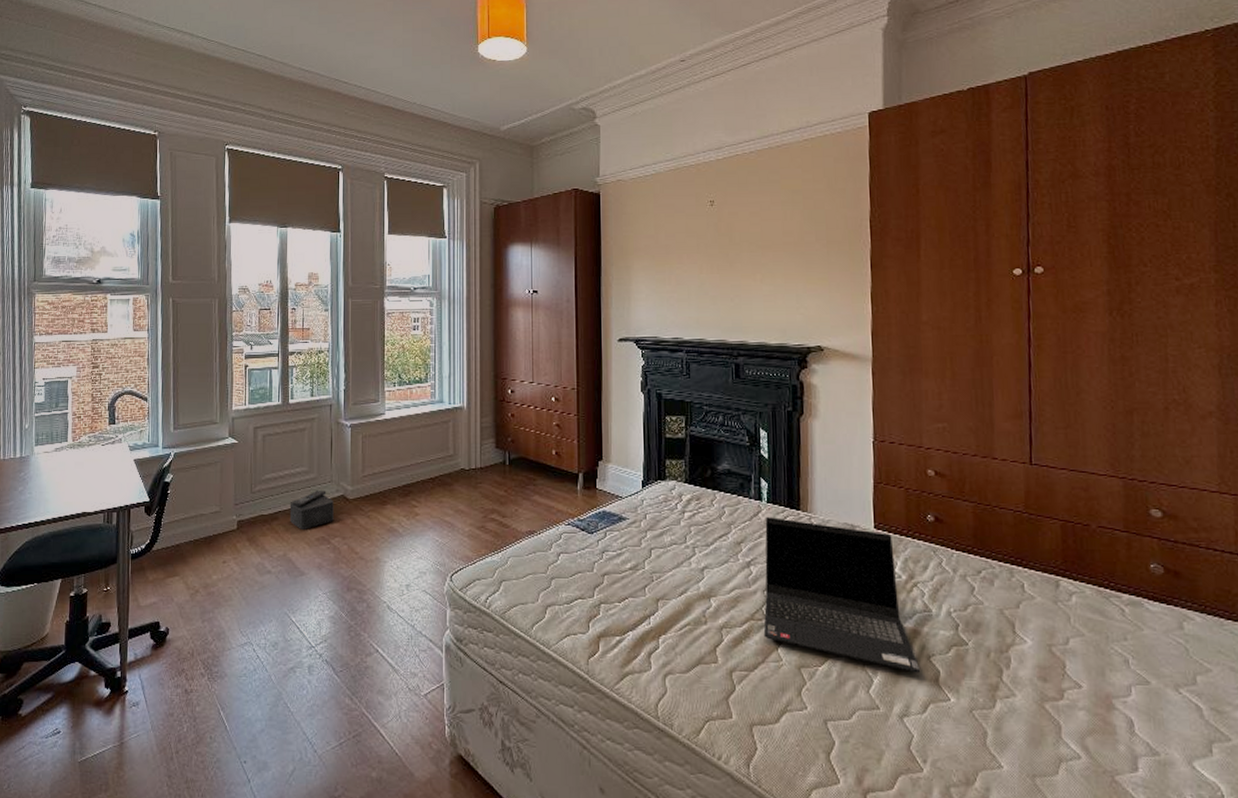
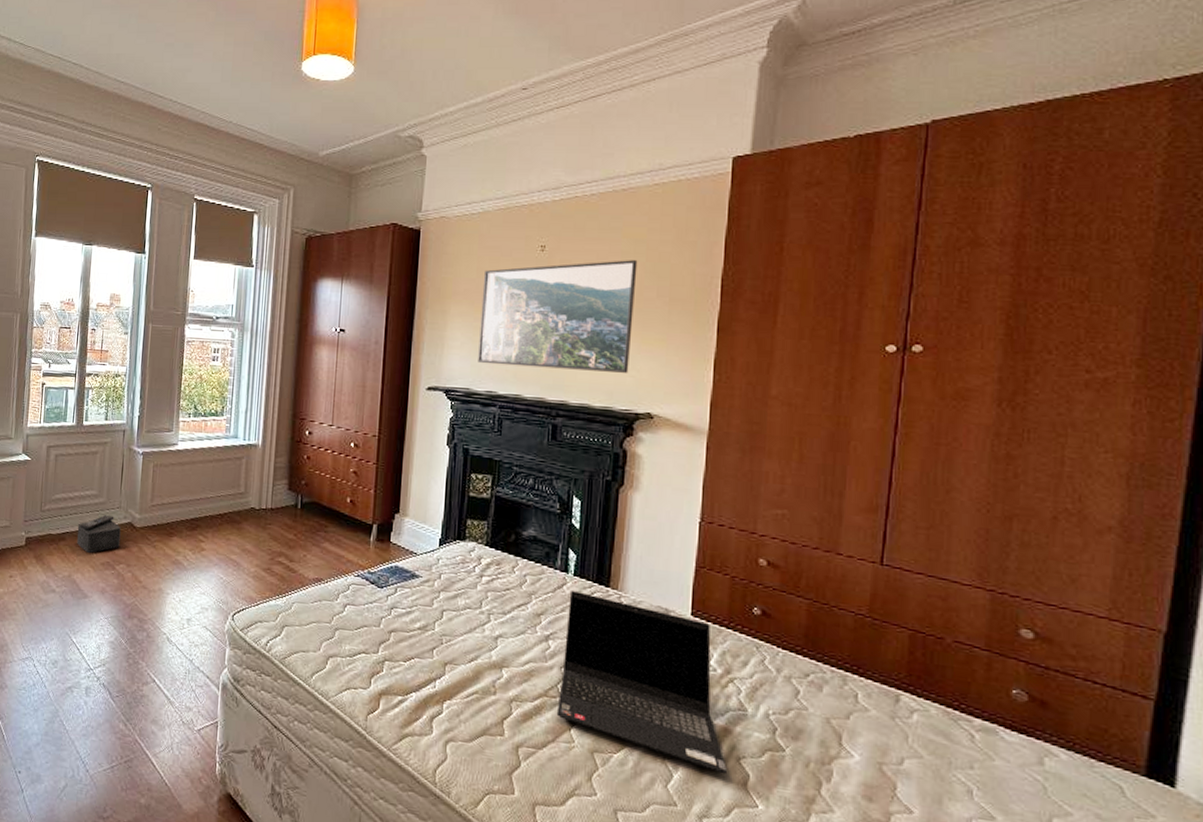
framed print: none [661,209,798,313] -> present [478,260,638,373]

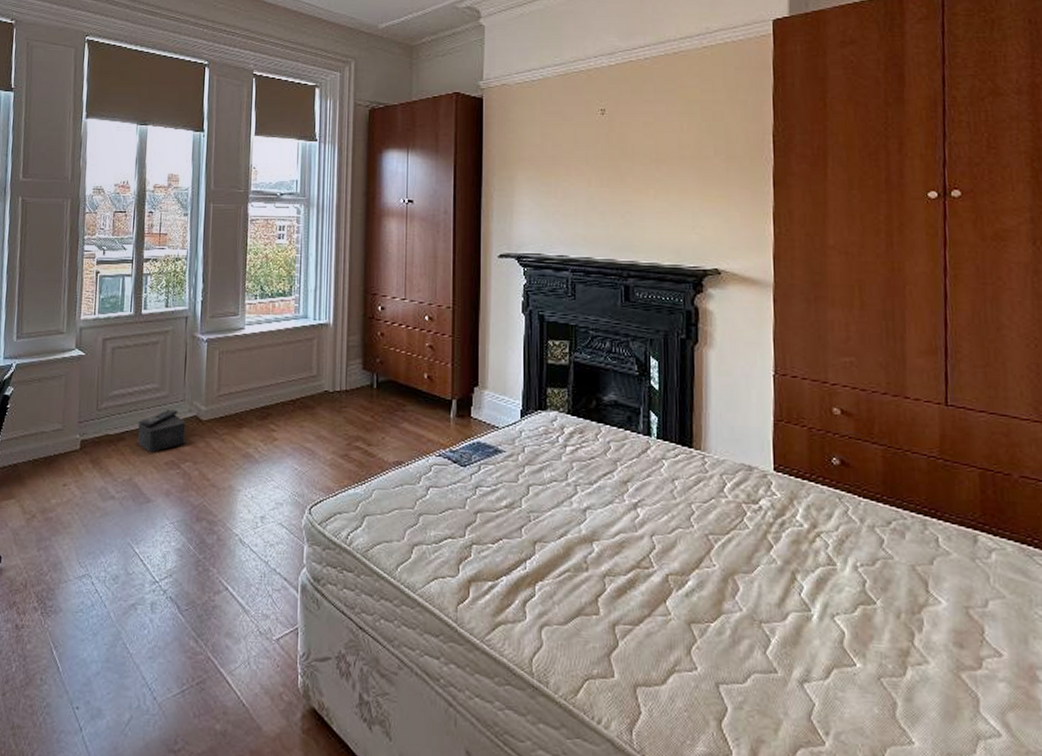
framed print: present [478,260,638,373] -> none [547,120,694,230]
laptop computer: present [556,591,728,775] -> none [650,455,824,634]

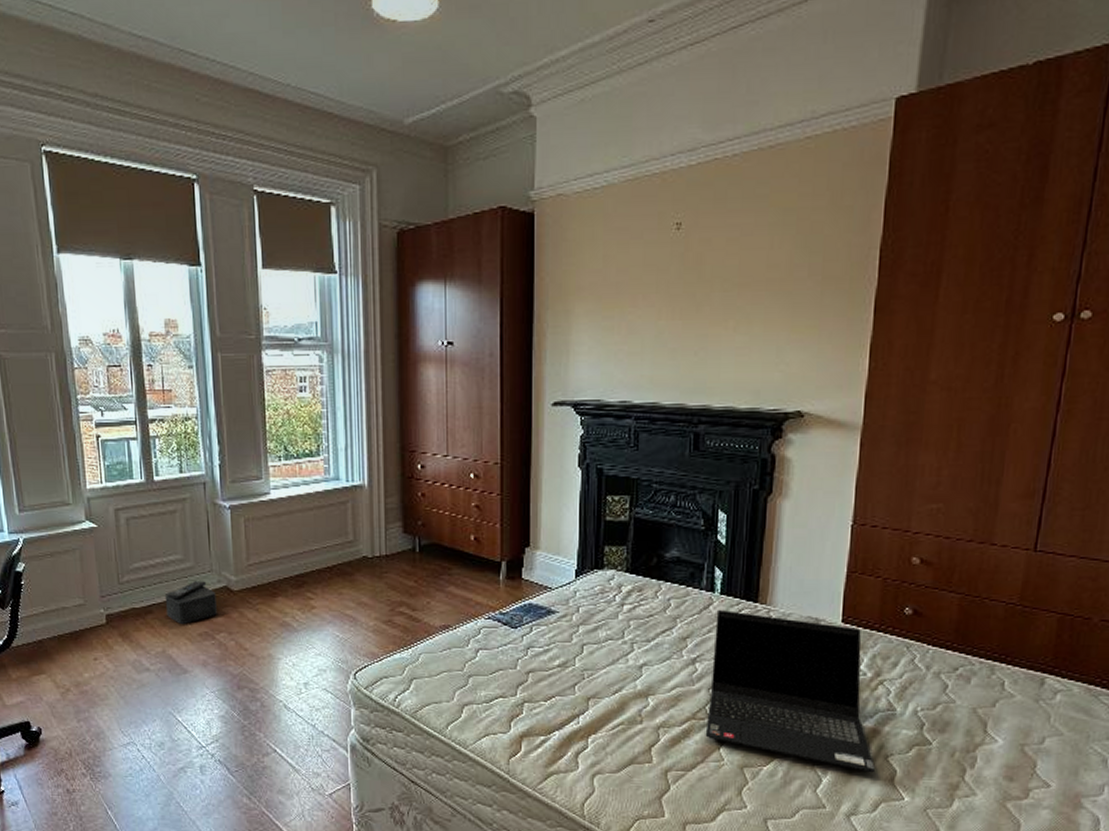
laptop computer: none [650,455,824,634] -> present [705,610,876,773]

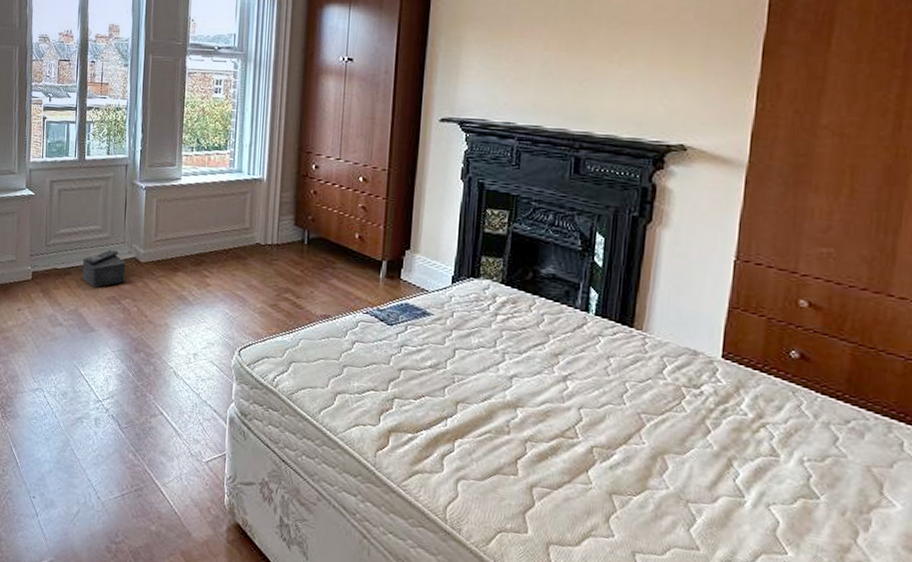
laptop computer: present [705,610,876,773] -> none [573,331,756,521]

